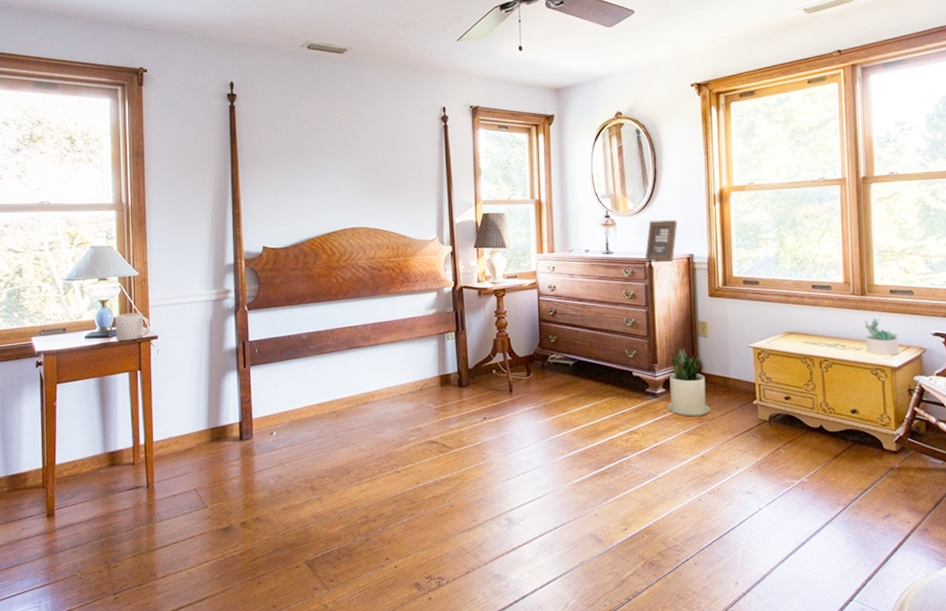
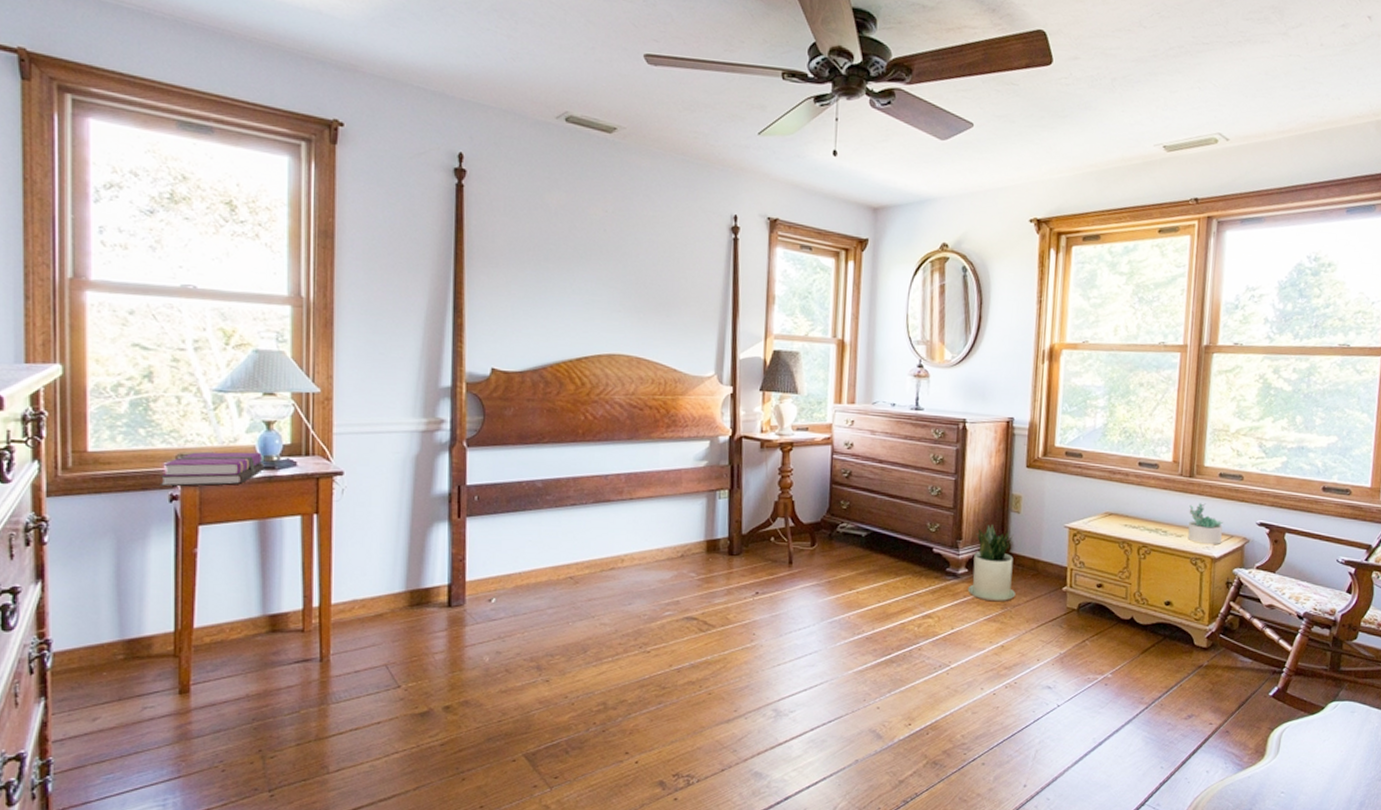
hardback book: none [28,325,102,355] -> present [159,452,265,487]
mug: present [115,313,150,341] -> none [284,440,333,475]
picture frame: present [645,220,678,262] -> none [959,375,1000,424]

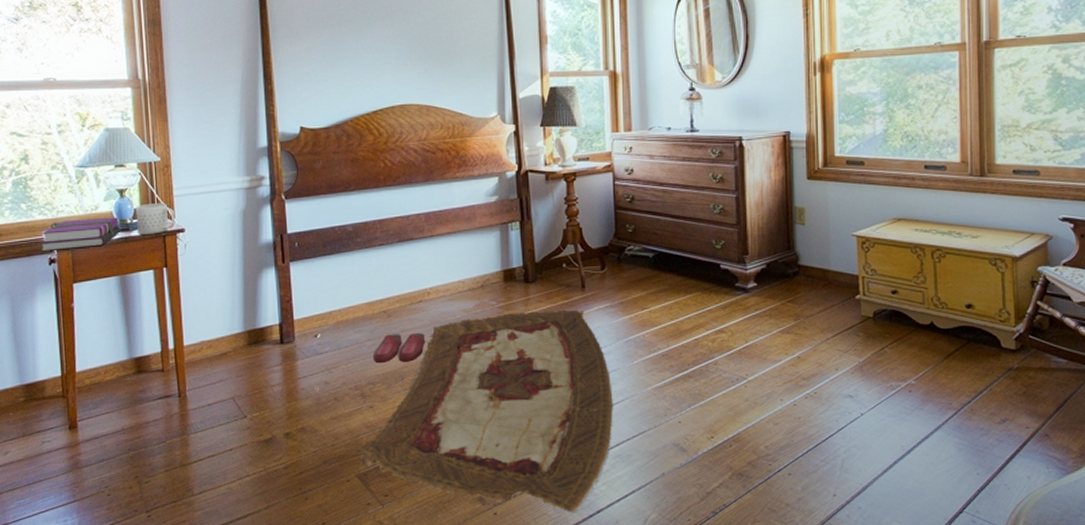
mug: none [284,440,333,475] -> present [135,203,176,235]
area rug: none [527,585,812,800] -> present [357,309,613,514]
slippers: none [554,602,614,634] -> present [374,332,425,364]
planter: present [967,524,1016,602] -> none [758,238,808,314]
succulent plant: present [1187,503,1223,545] -> none [983,202,1023,244]

